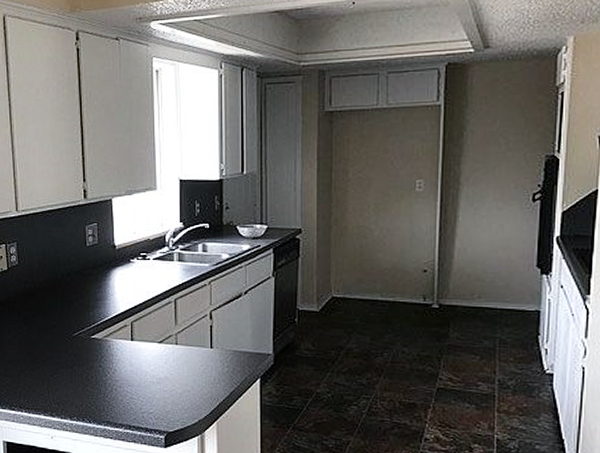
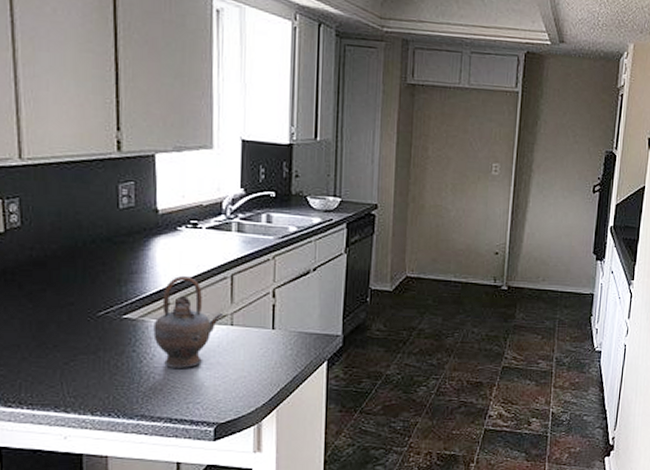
teapot: none [115,301,170,382] -> present [153,275,224,368]

